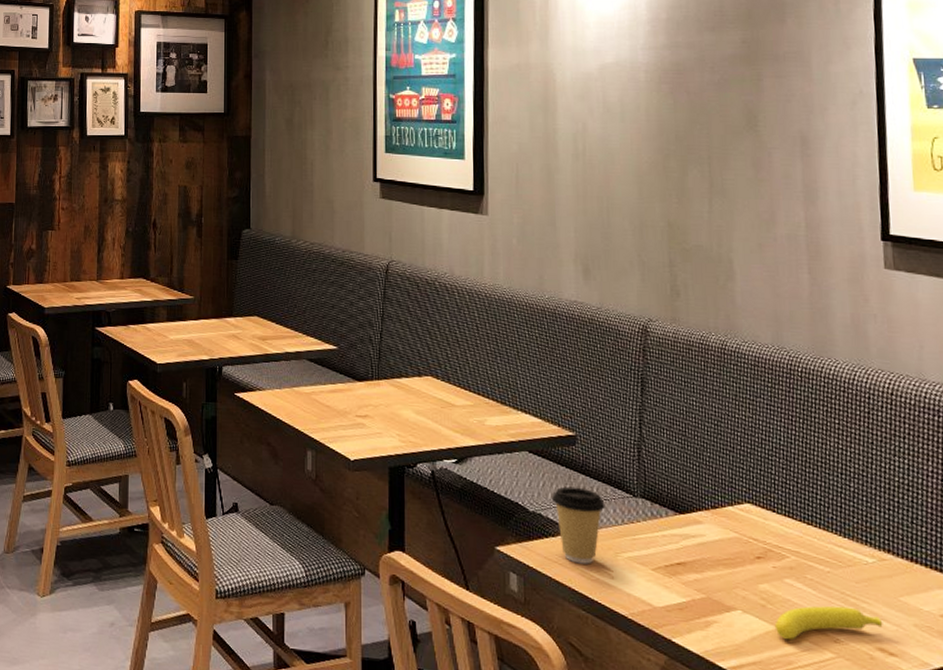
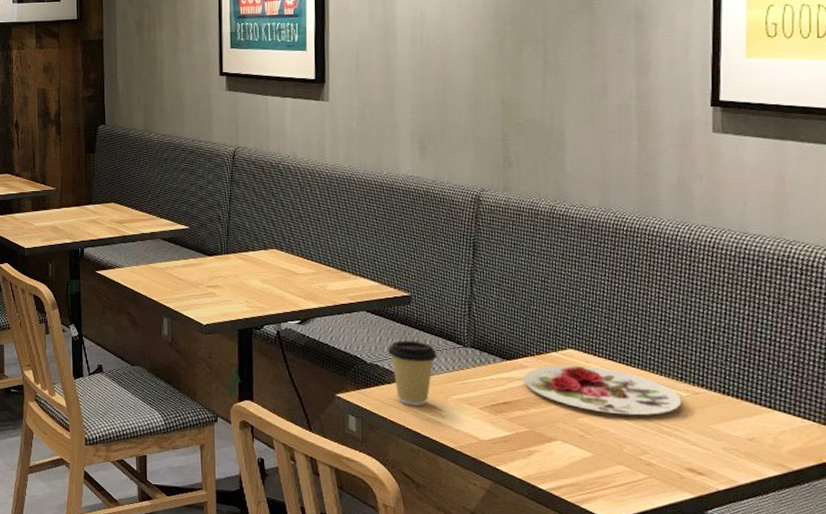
plate: none [698,521,868,584] -> present [524,365,682,416]
banana: present [774,606,883,640] -> none [592,434,694,465]

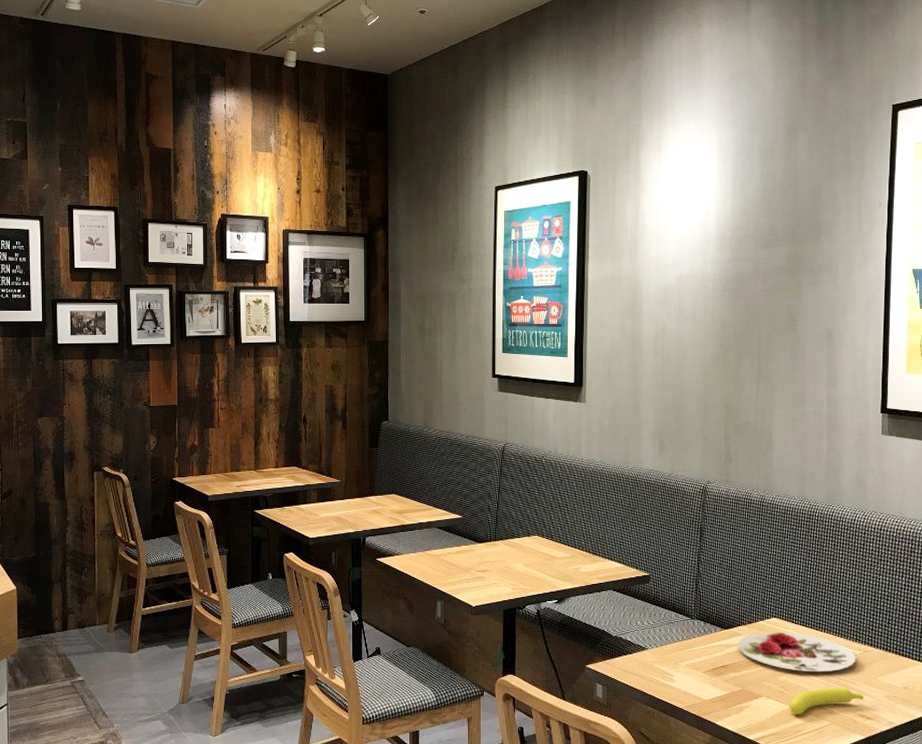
coffee cup: present [388,340,437,406] -> none [630,615,670,673]
banana: none [592,434,694,465] -> present [789,687,864,715]

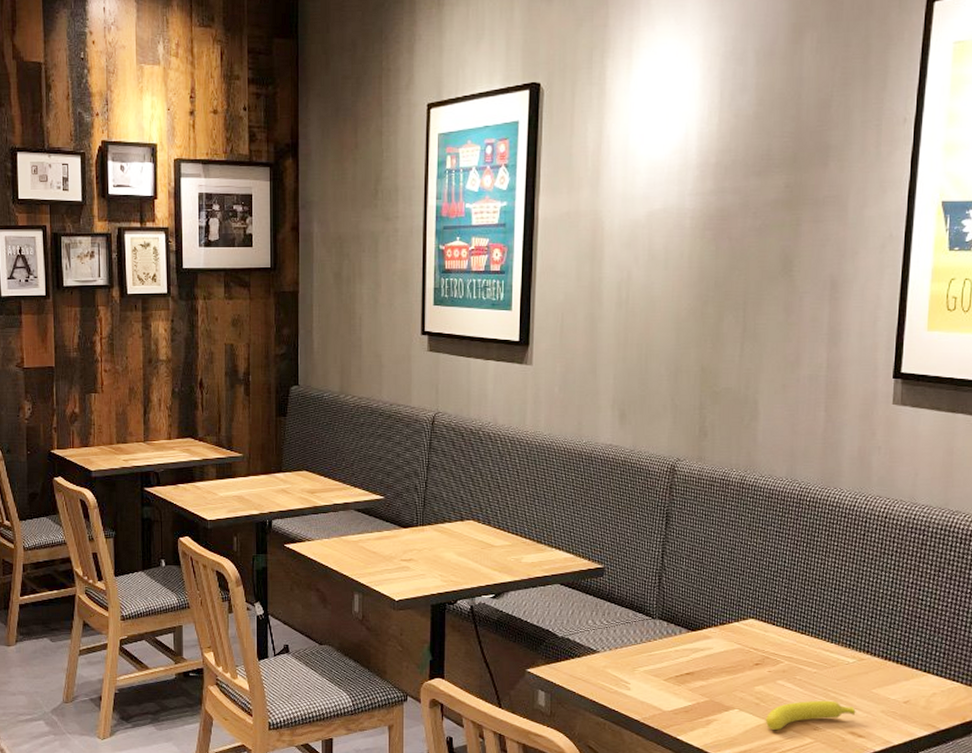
plate: present [738,632,856,672] -> none [707,635,849,683]

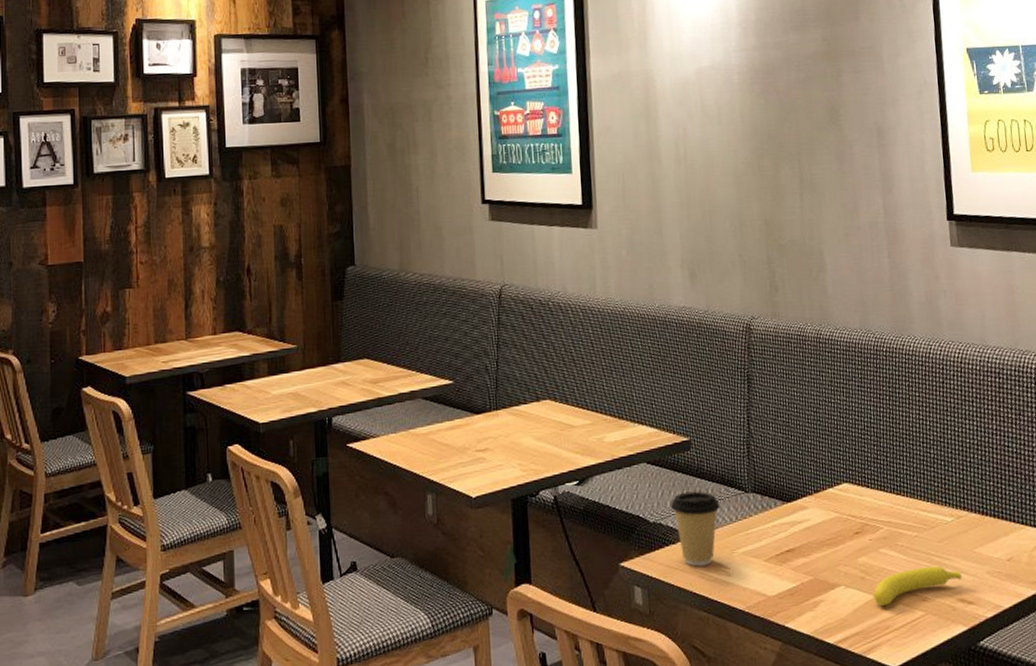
coffee cup: none [580,613,627,679] -> present [671,491,720,567]

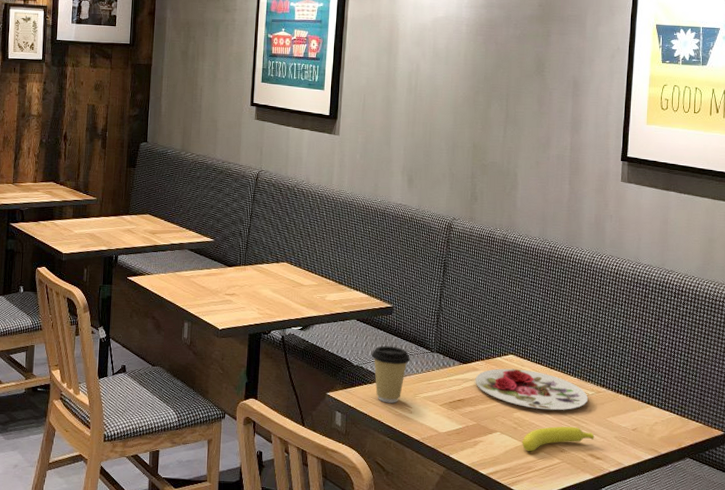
plate: none [804,500,948,549] -> present [475,368,589,411]

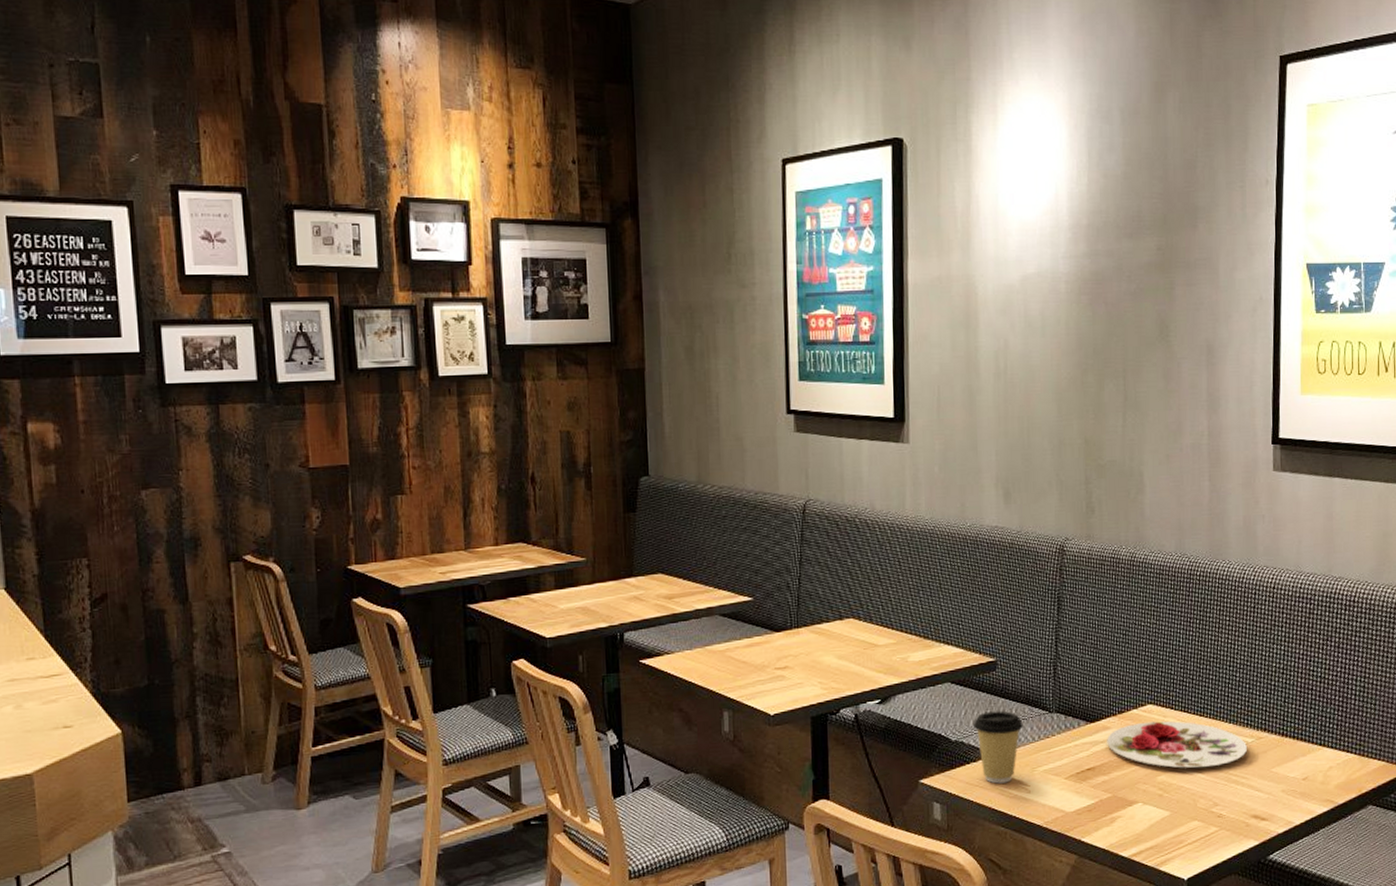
banana: present [521,426,595,452] -> none [1169,784,1258,822]

